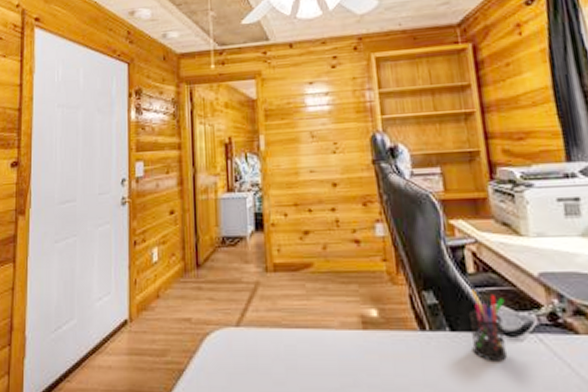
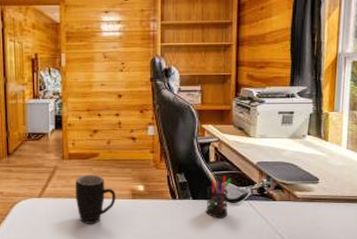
mug: none [284,292,341,367] -> present [75,174,116,224]

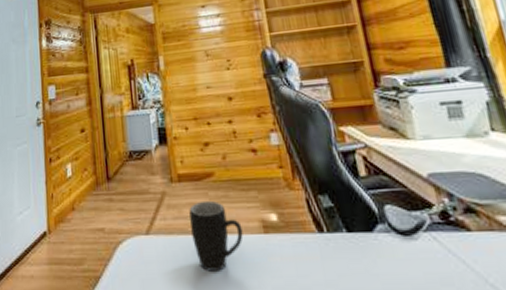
pen holder: present [206,173,232,218] -> none [363,192,403,260]

